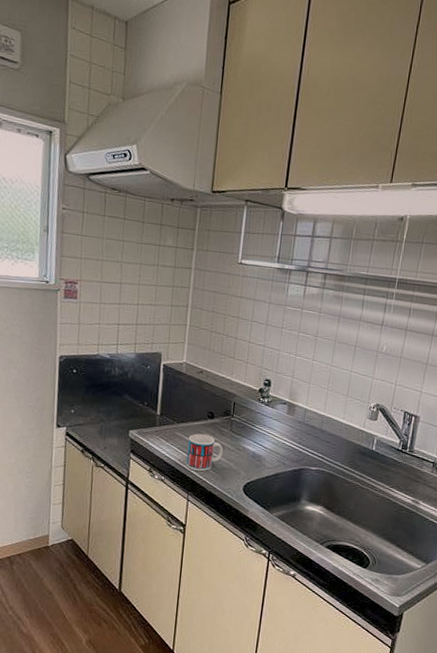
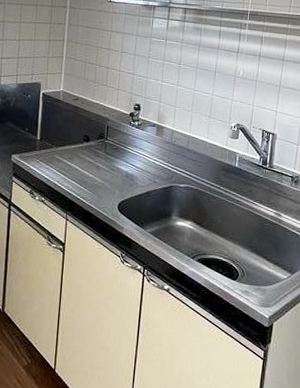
mug: present [186,433,223,472] -> none [64,156,98,192]

